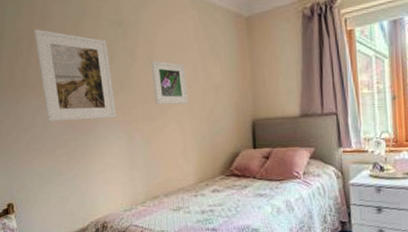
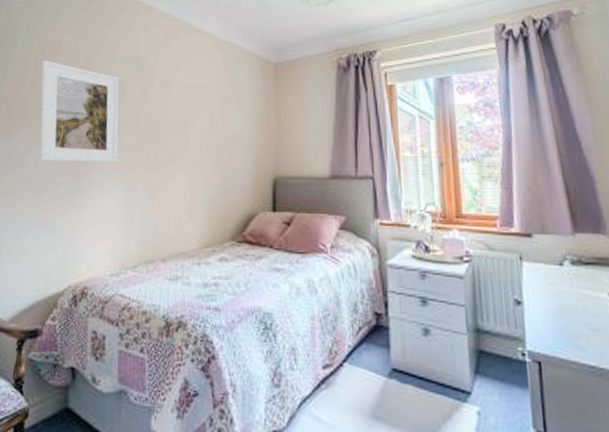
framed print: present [150,60,189,105] -> none [163,102,203,153]

